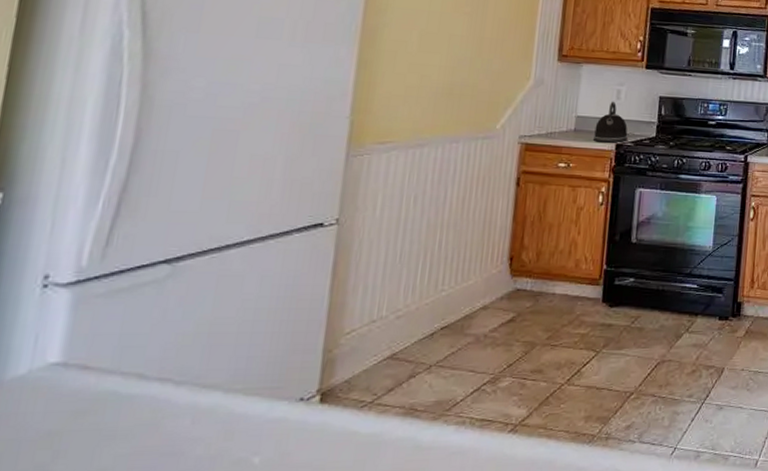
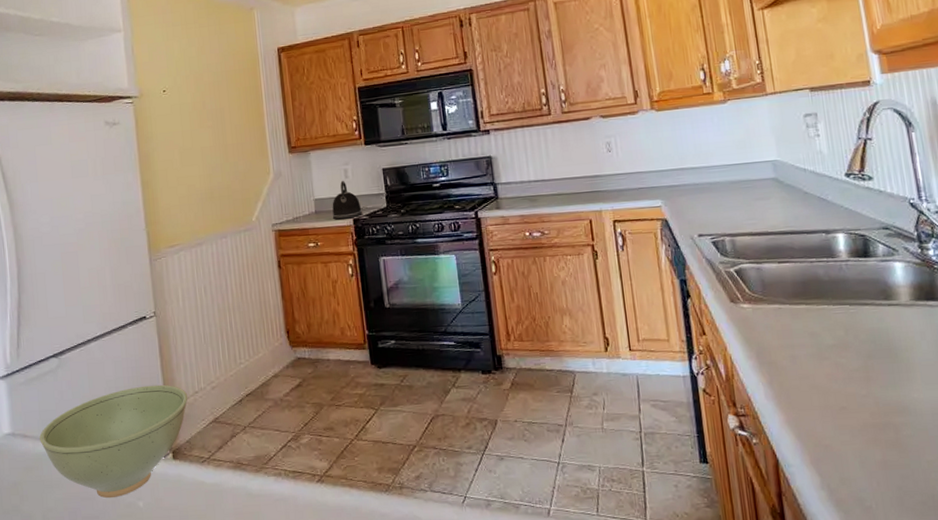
bowl: none [110,309,361,454] -> present [39,384,188,499]

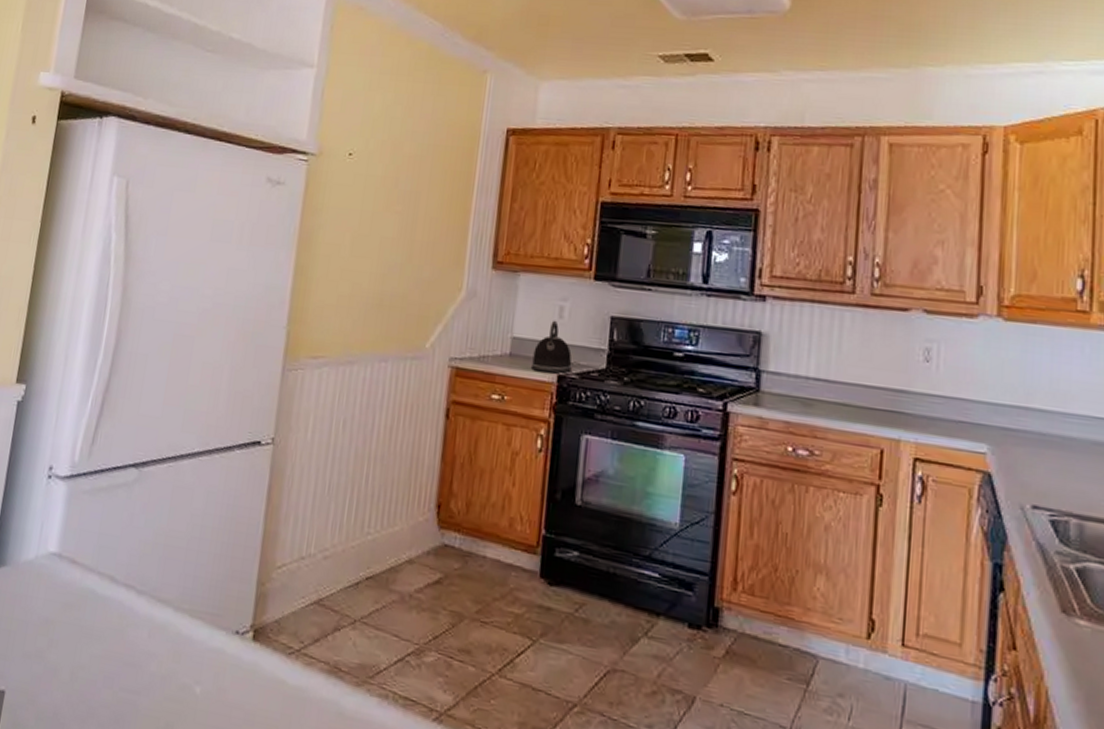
bowl: present [39,384,188,499] -> none [90,531,291,673]

